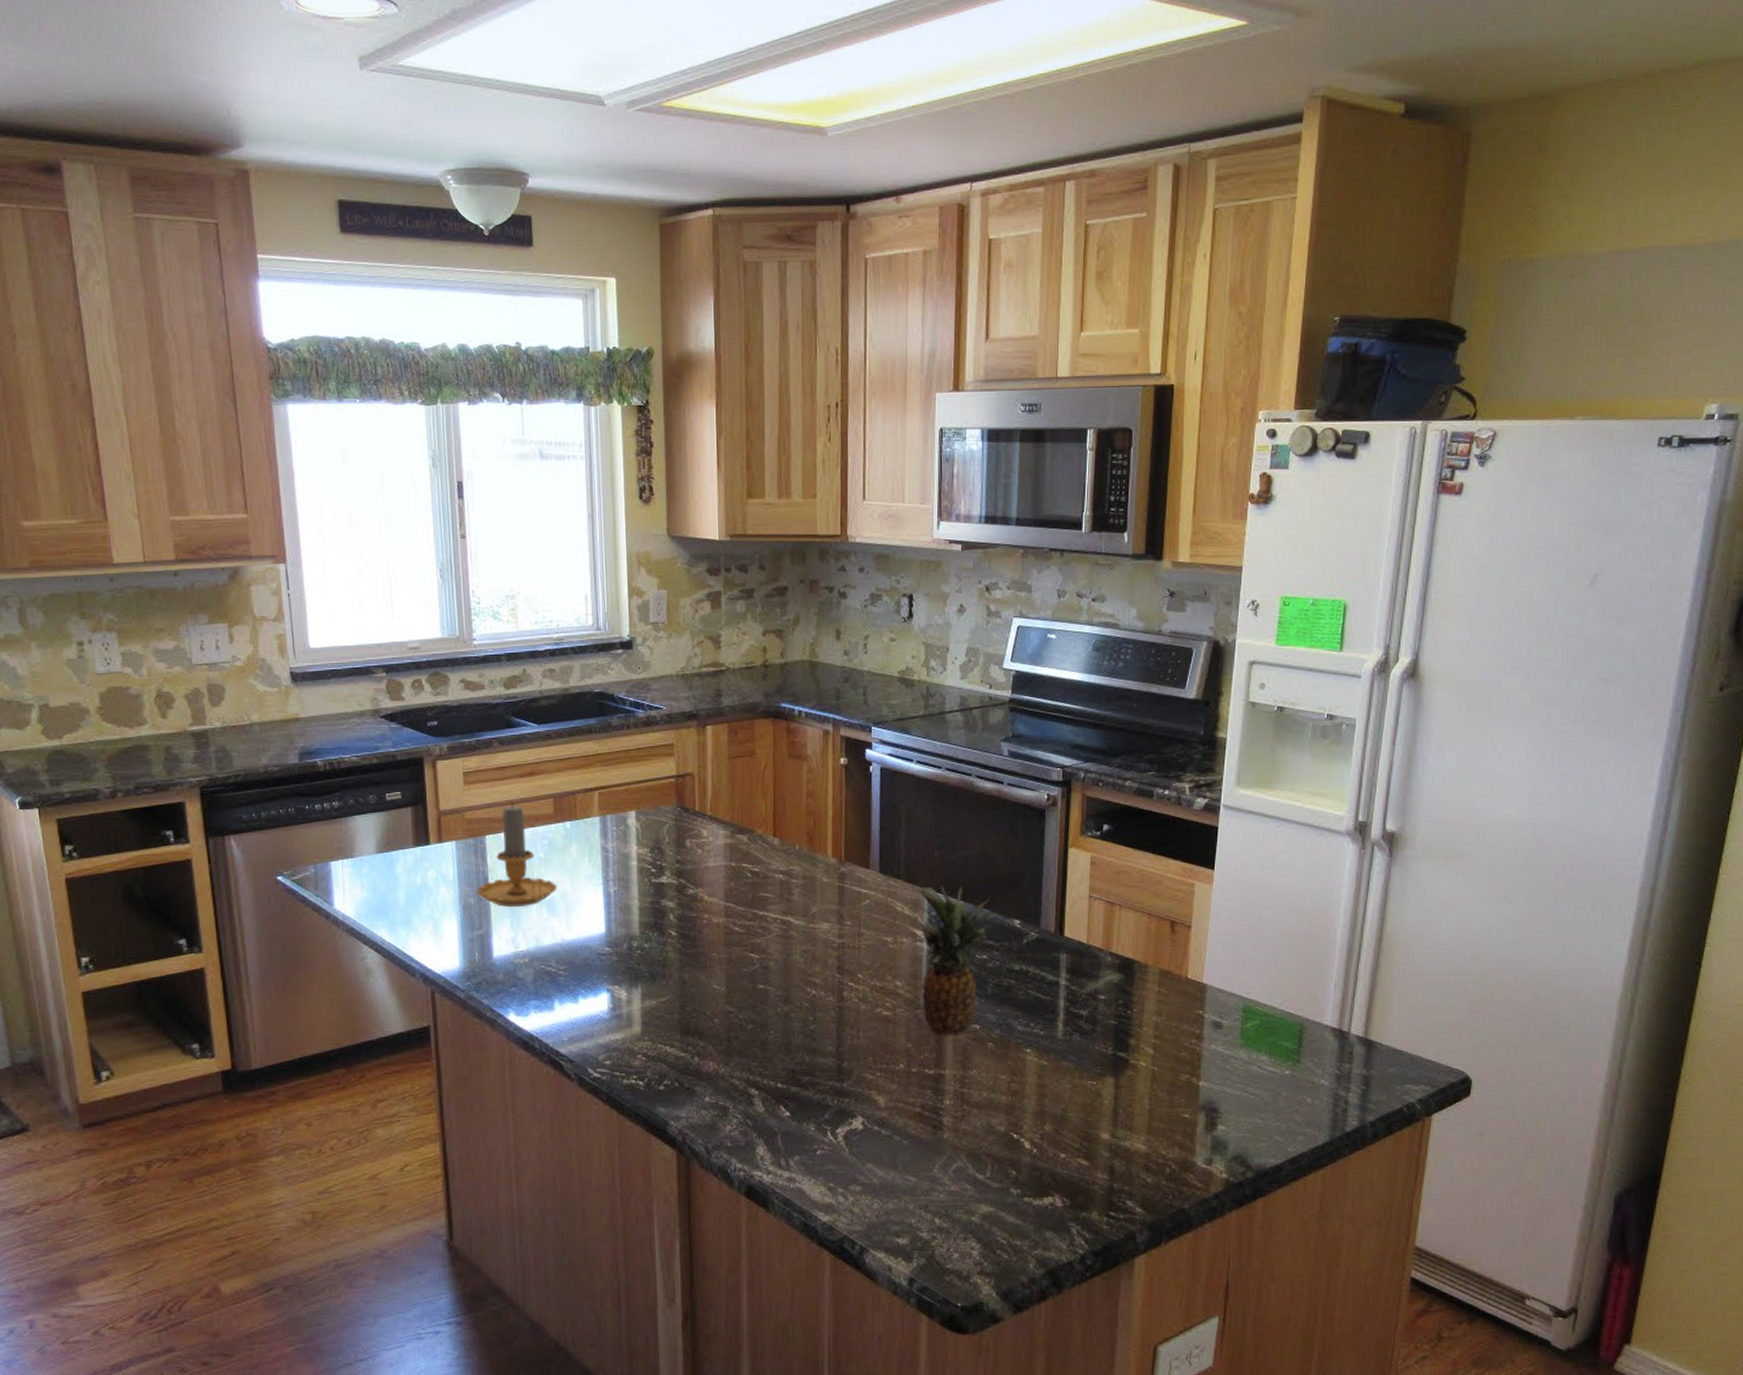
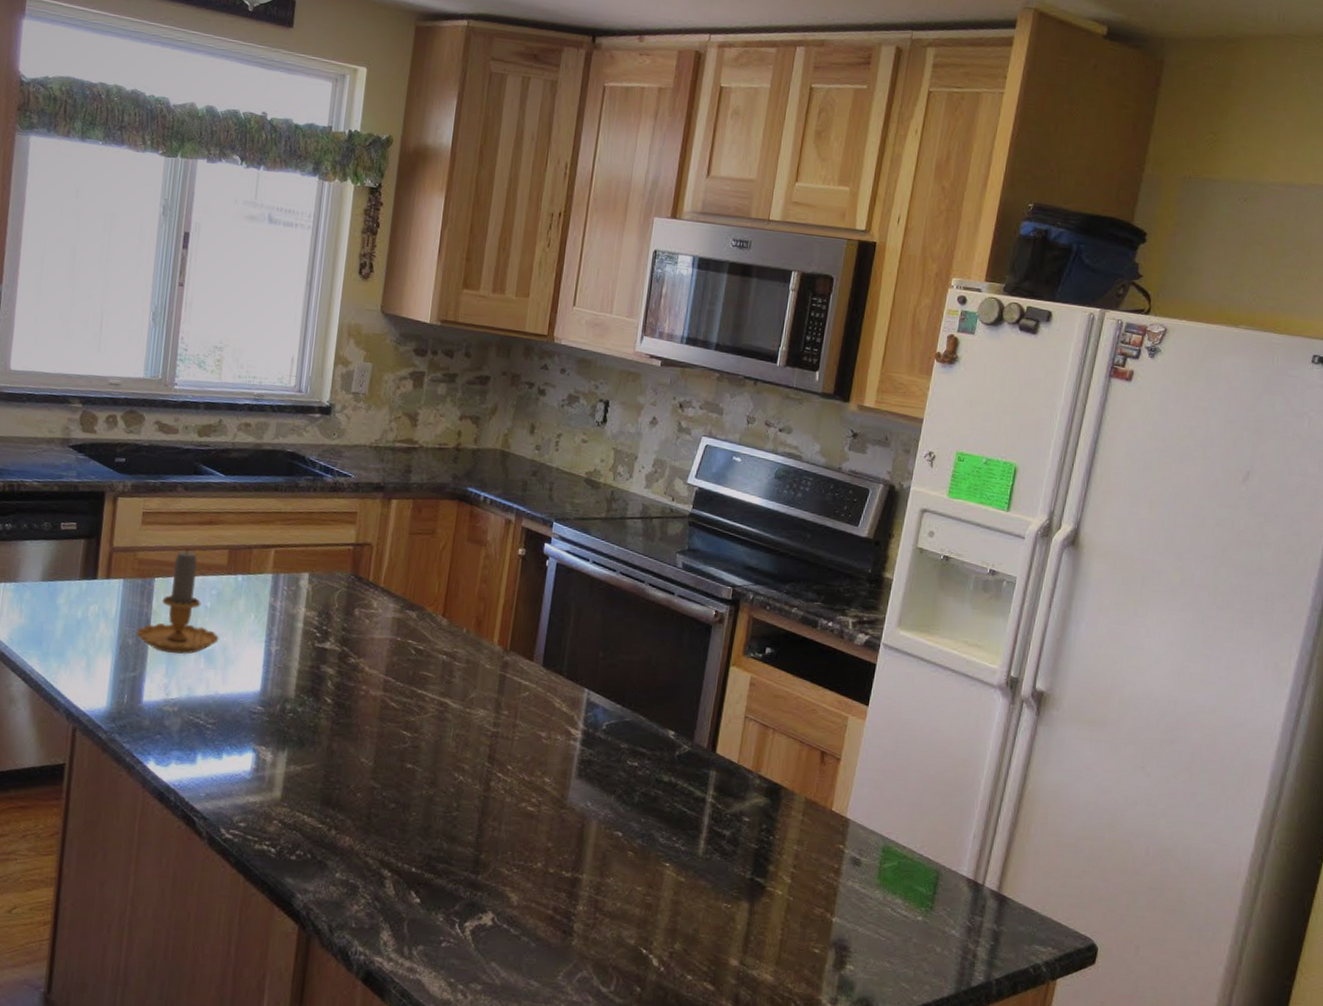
fruit: present [914,886,999,1036] -> none [567,686,654,841]

